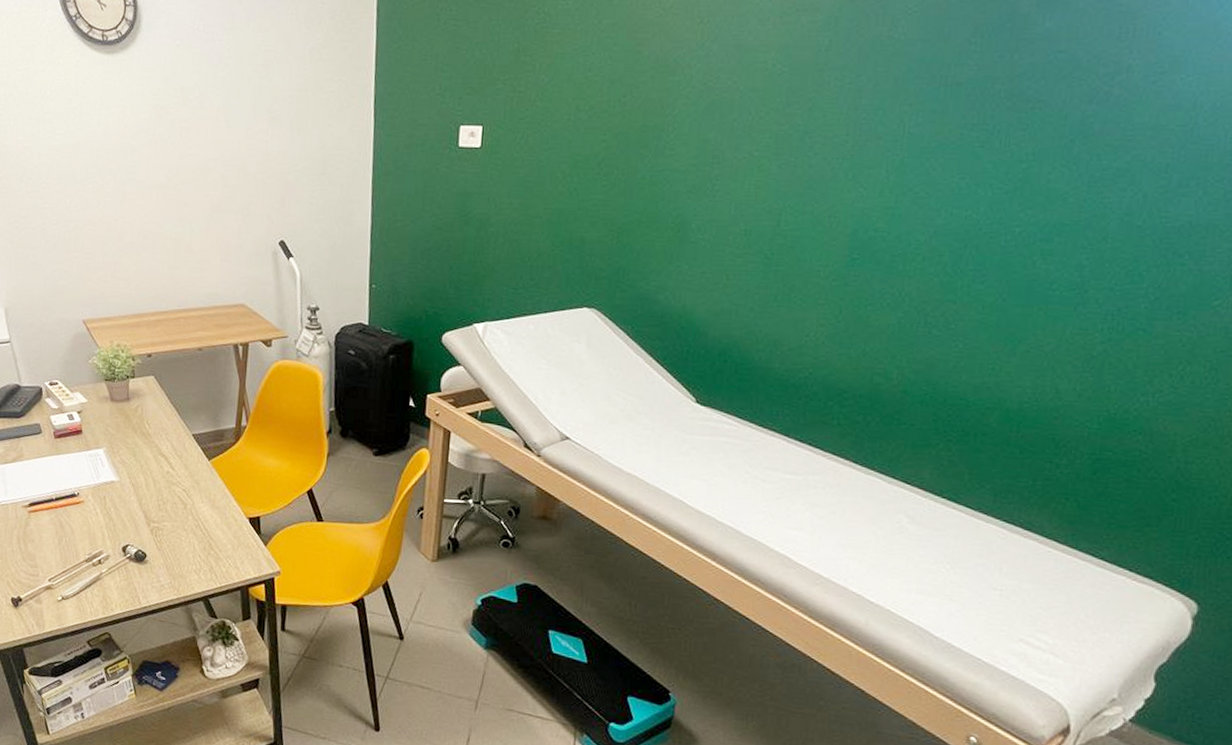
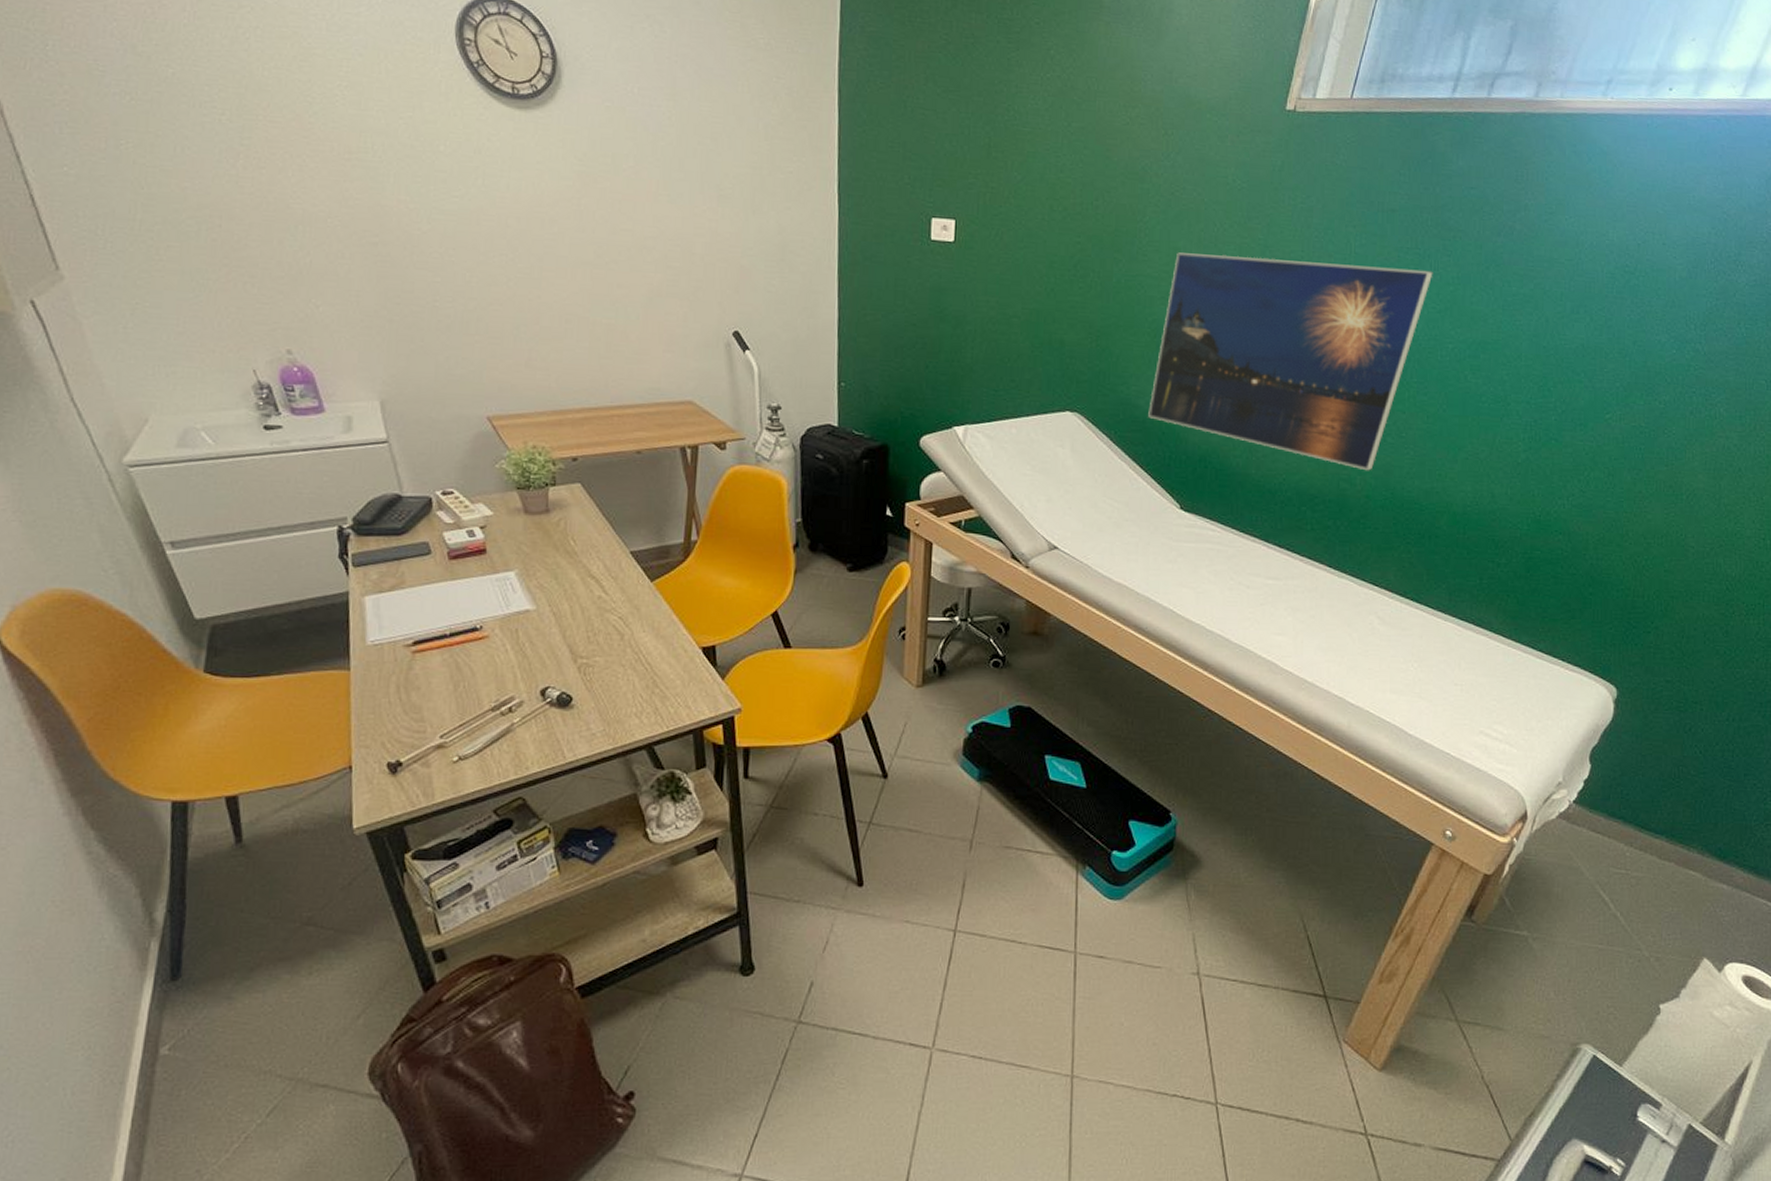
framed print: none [667,144,1003,365] -> present [1148,252,1433,471]

